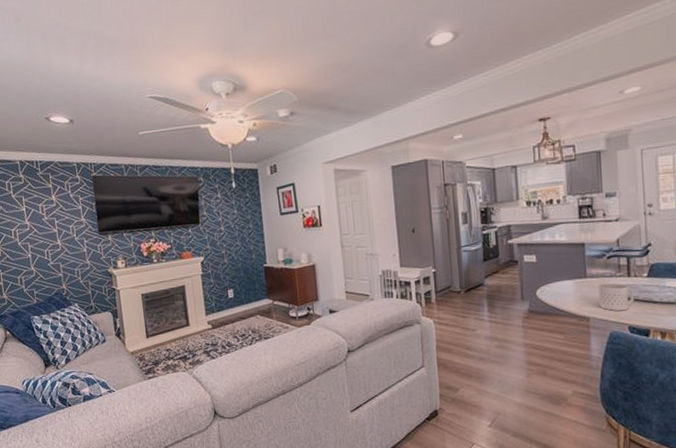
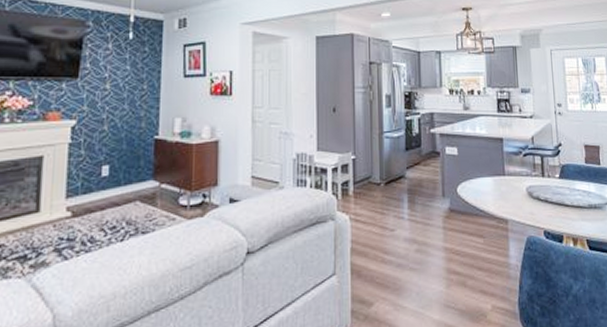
mug: present [597,282,635,312] -> none [515,182,549,214]

